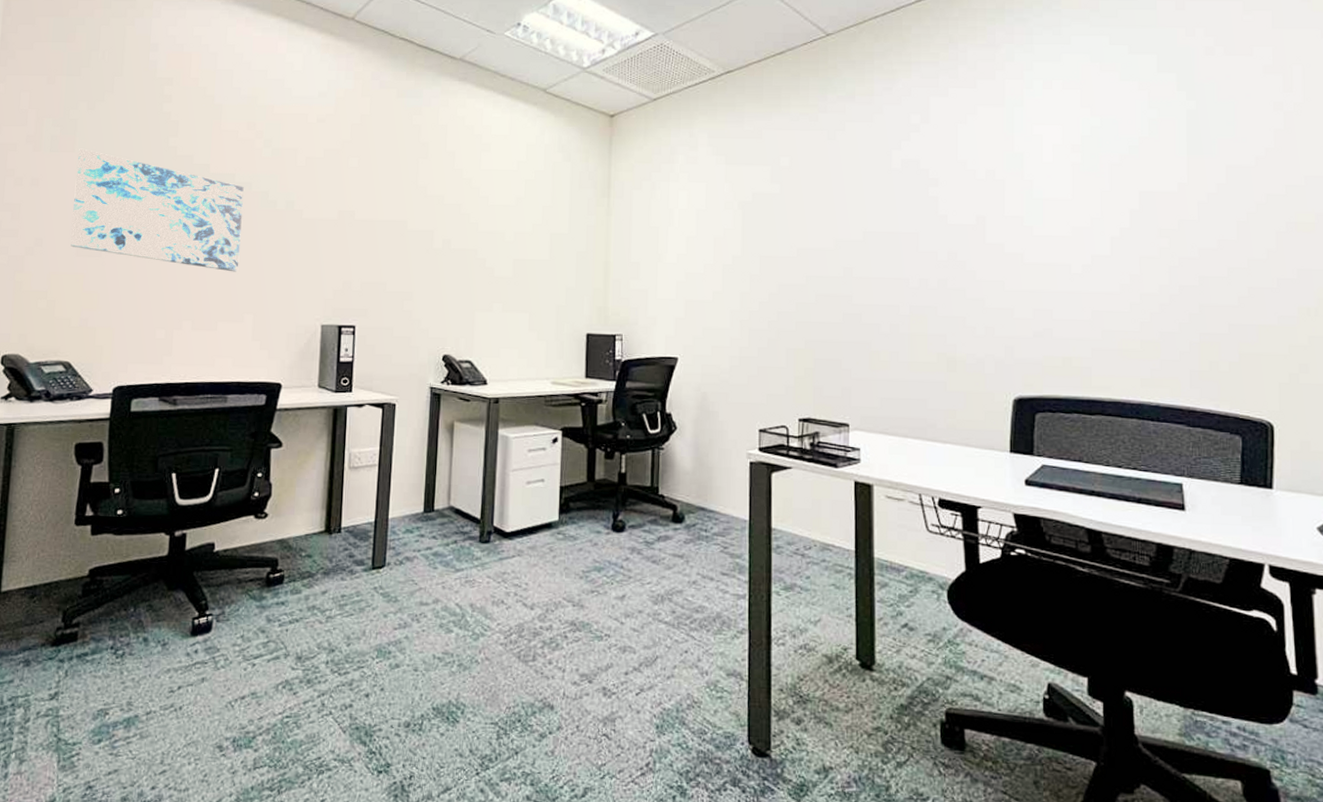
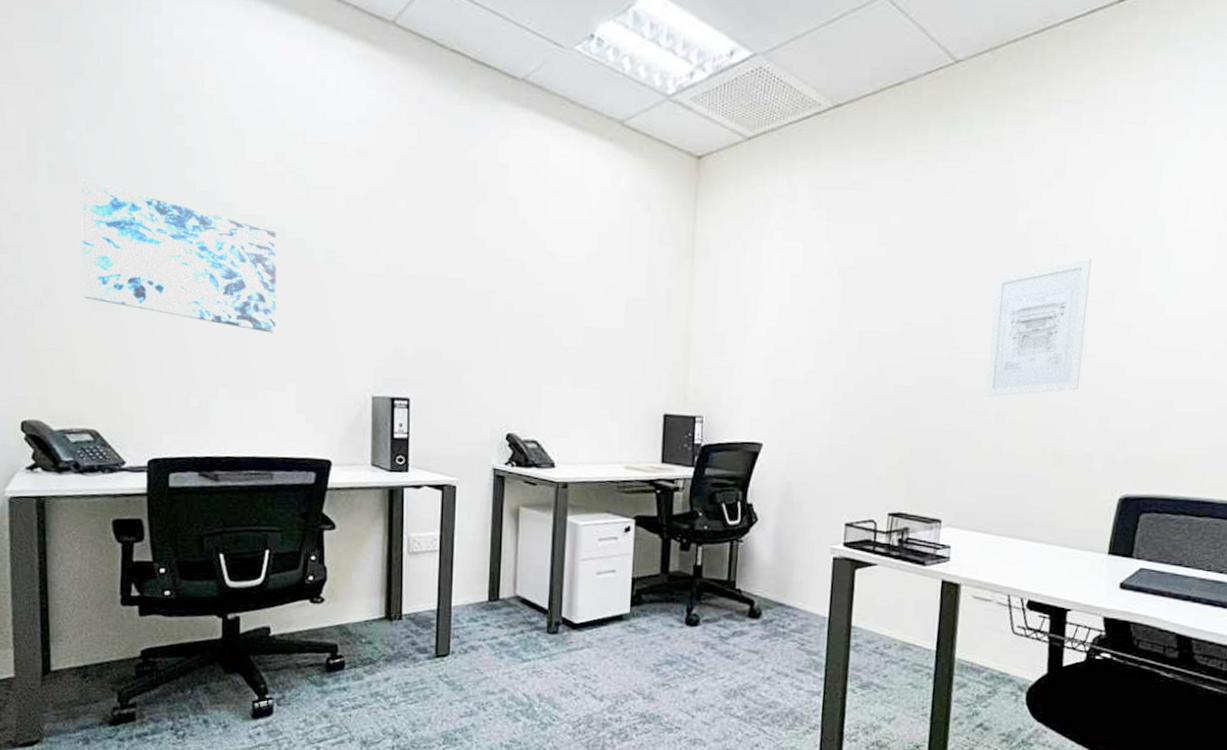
wall art: none [878,189,964,311] -> present [985,258,1092,397]

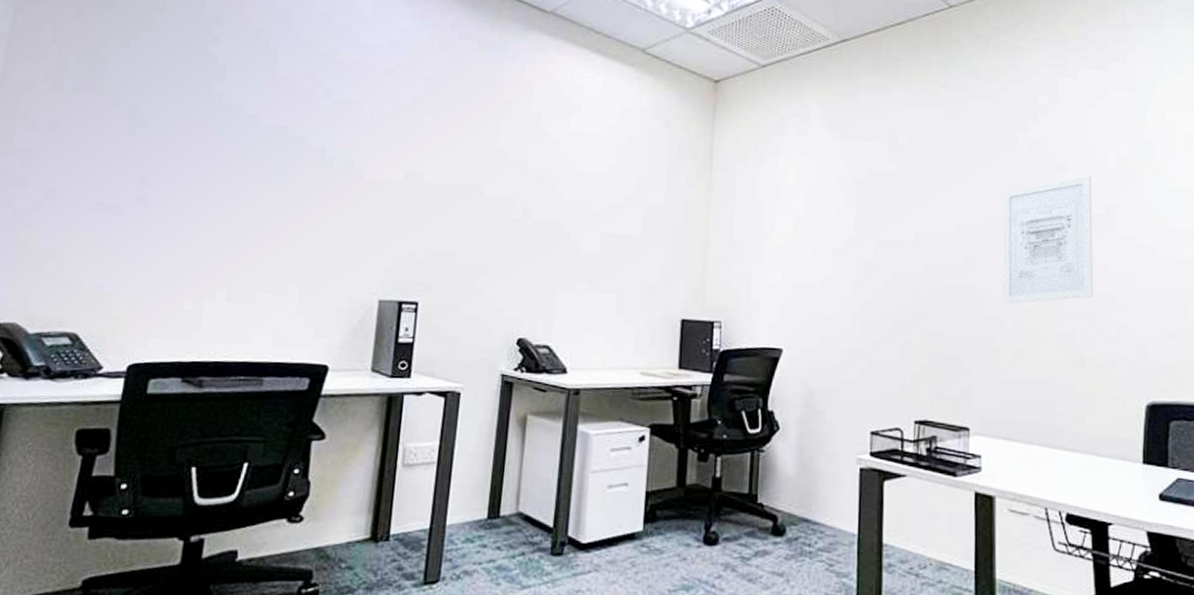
wall art: present [81,179,276,333] -> none [89,90,298,237]

